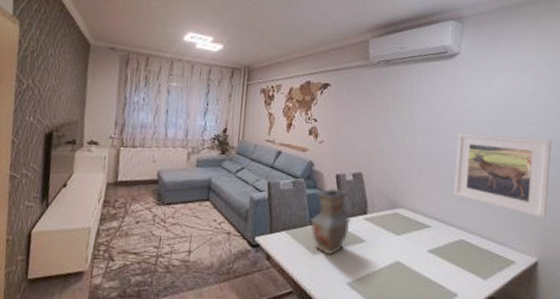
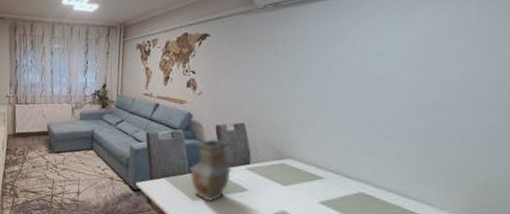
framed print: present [453,132,552,219] -> none [353,77,498,174]

